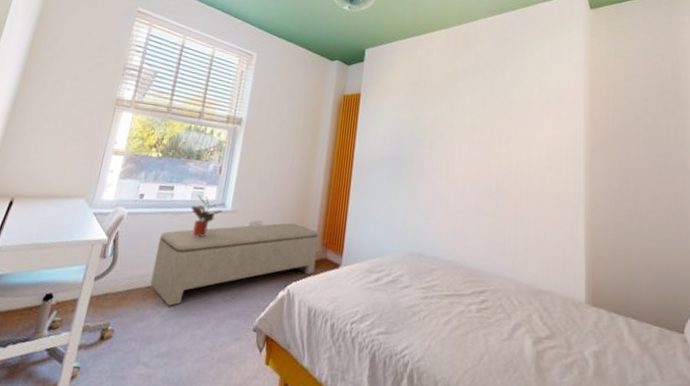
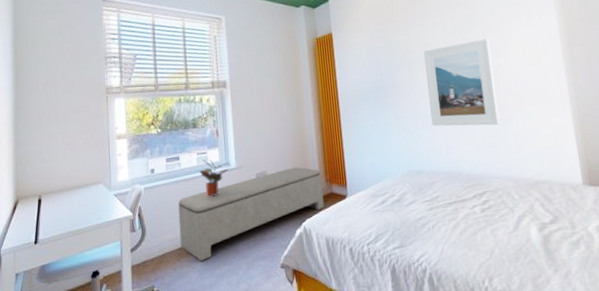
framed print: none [443,130,515,222] -> present [424,38,500,127]

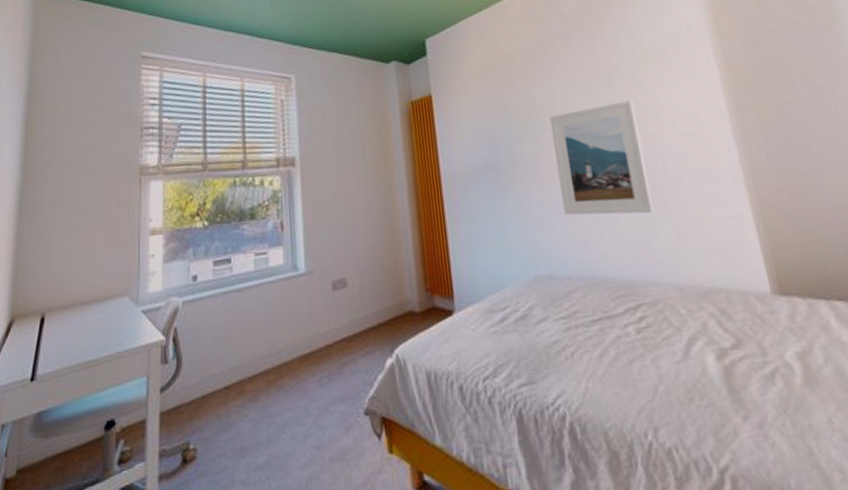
bench: present [178,167,325,261] -> none [226,271,424,405]
potted plant: present [199,159,229,197] -> none [256,262,297,314]

